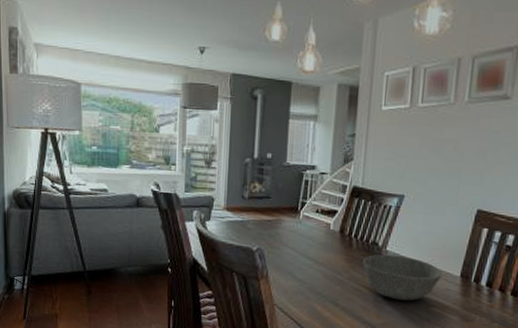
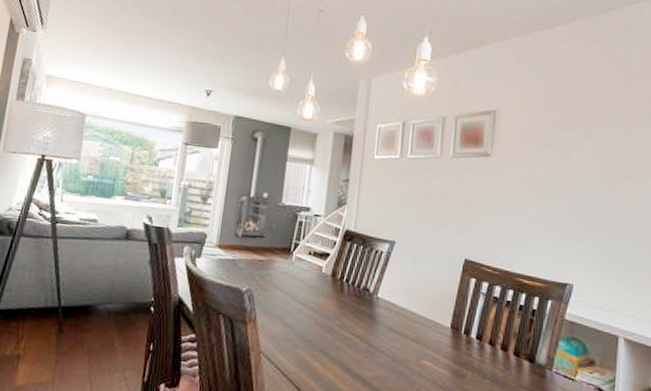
bowl: present [362,254,443,301] -> none [353,301,433,353]

